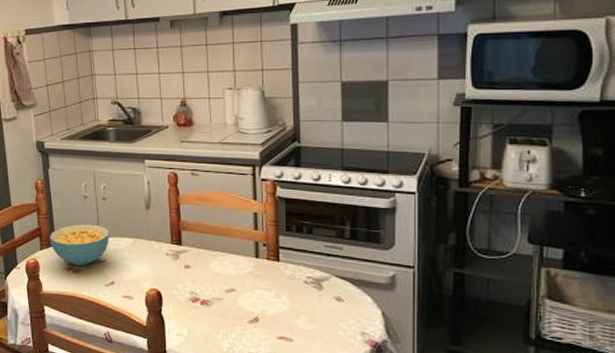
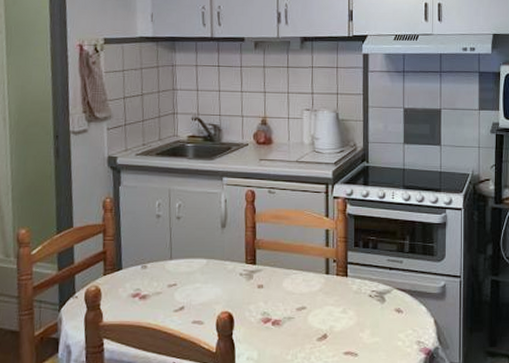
cereal bowl: present [49,224,109,266] -> none [115,245,182,291]

